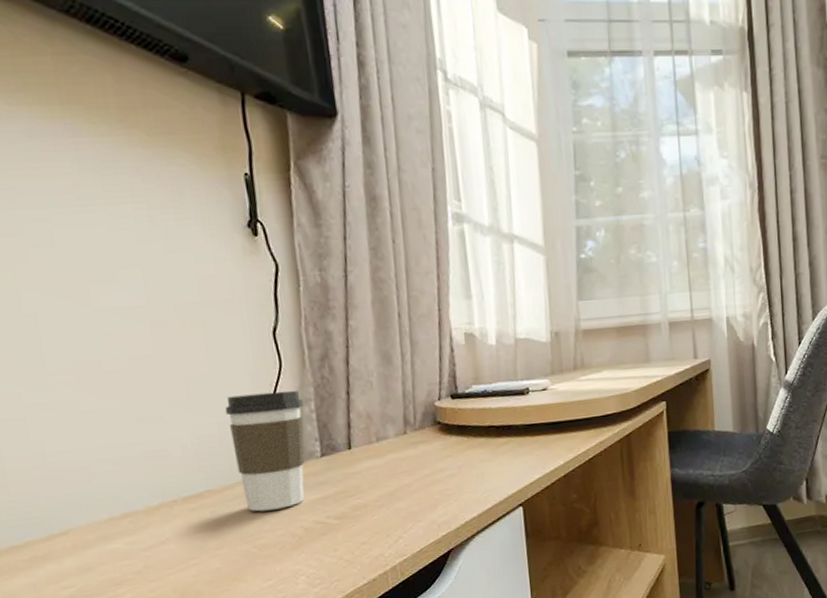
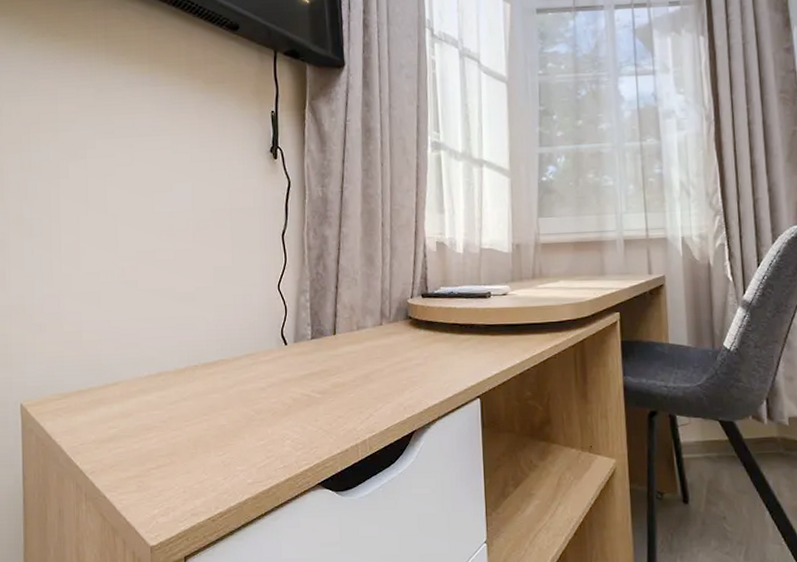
coffee cup: present [225,390,305,512] -> none [240,282,300,381]

